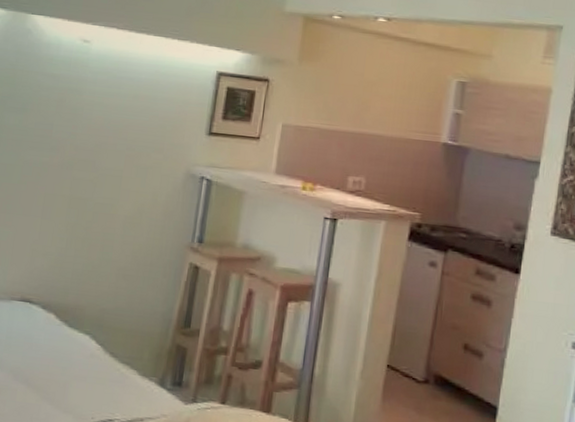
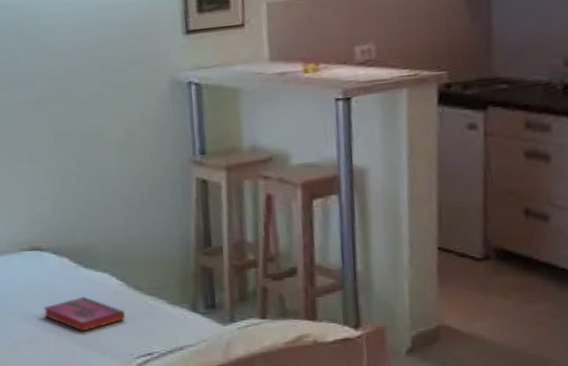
hardback book: none [18,353,97,388] -> present [43,296,126,332]

